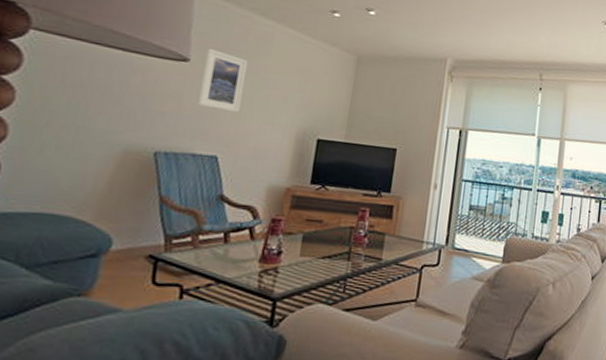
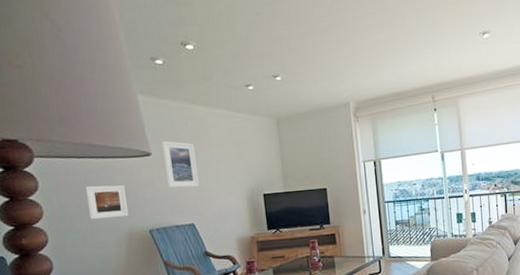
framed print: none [78,79,140,129] -> present [85,185,129,220]

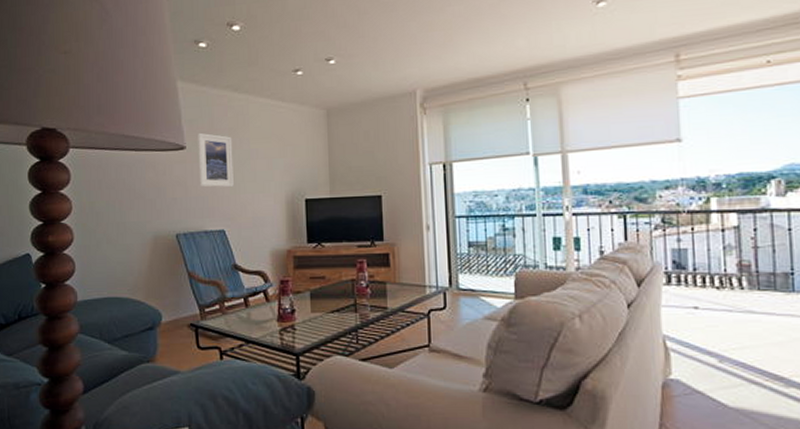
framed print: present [85,185,129,220] -> none [115,181,157,219]

